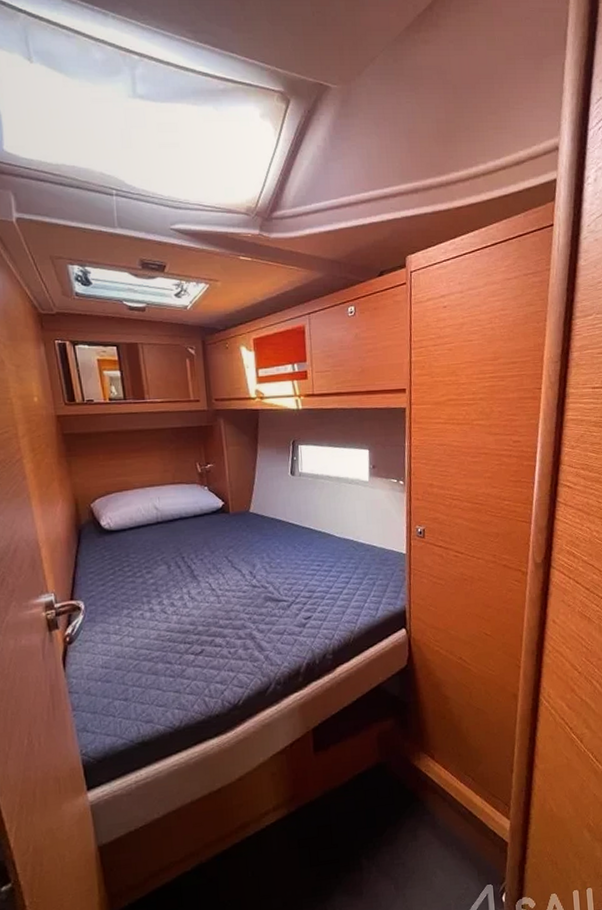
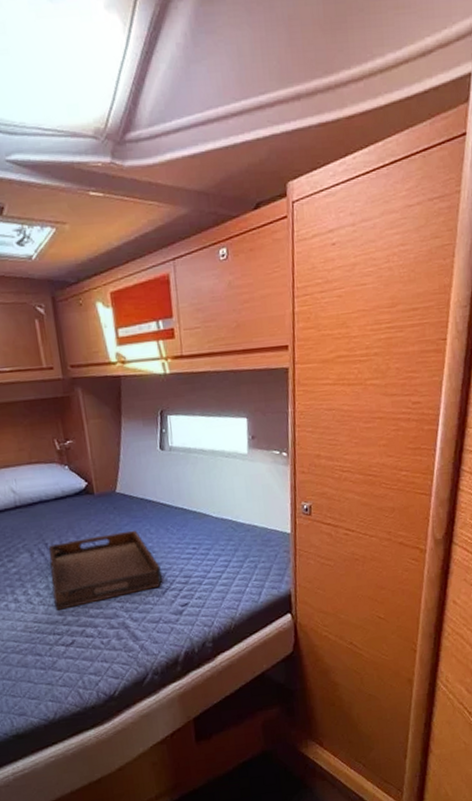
serving tray: none [185,546,288,620] -> present [48,530,162,610]

